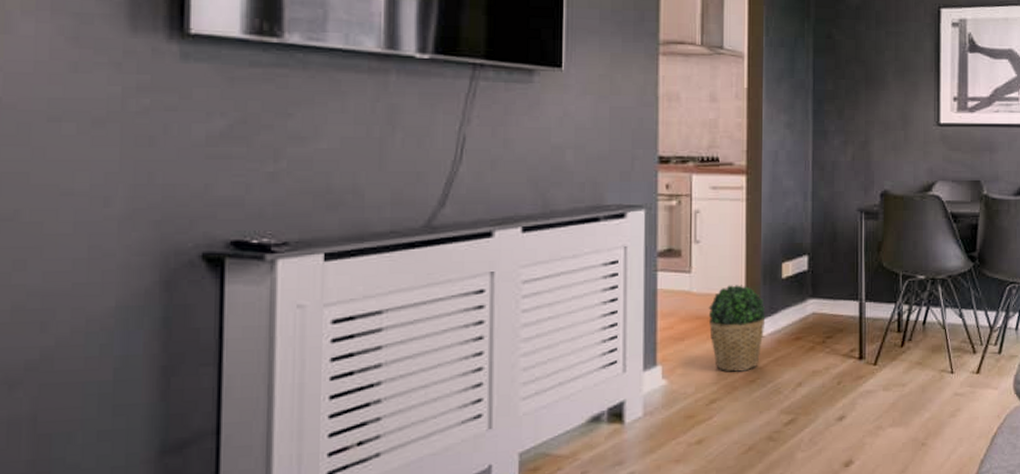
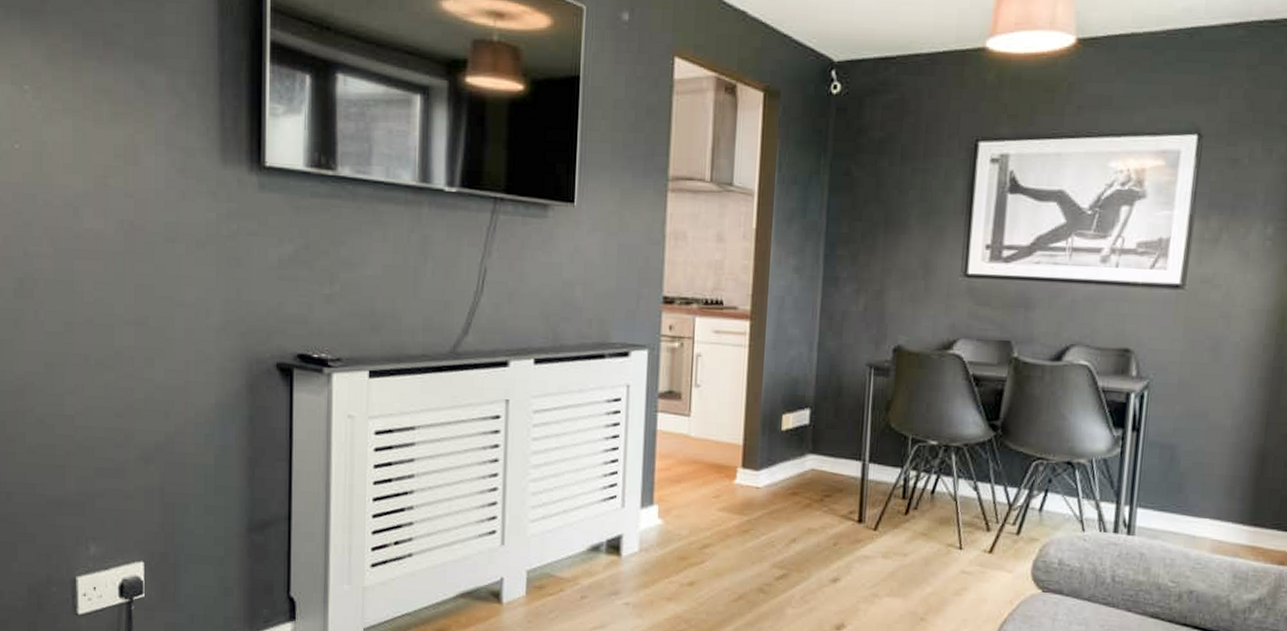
potted plant: present [708,285,766,372] -> none [705,432,762,521]

